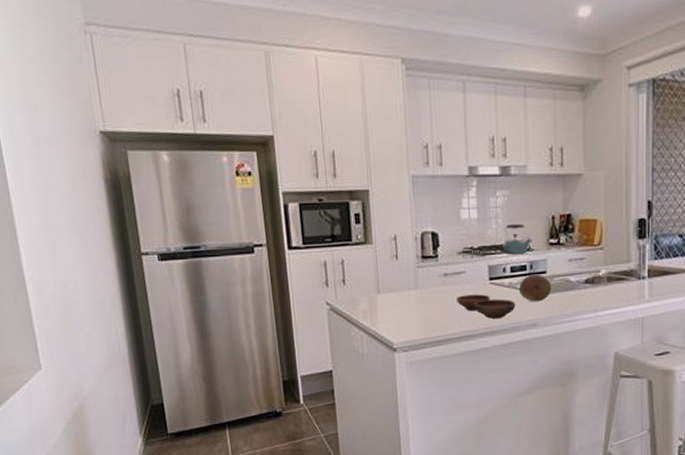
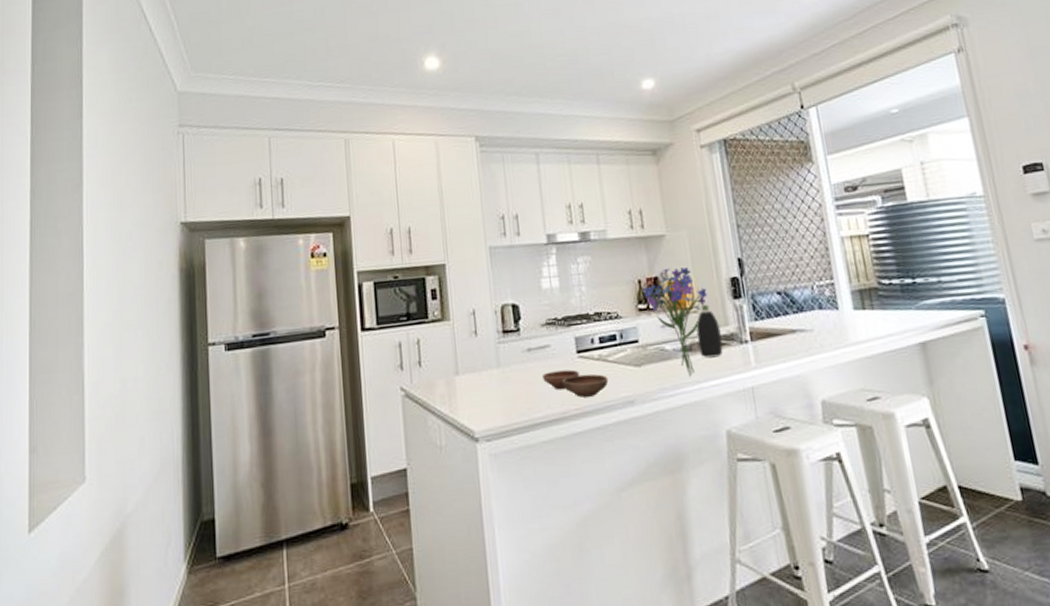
kettle: present [502,223,533,255] -> none [587,290,620,325]
fruit: present [519,274,552,302] -> none [610,343,647,376]
flowers: none [553,206,615,306] -> present [640,267,708,377]
soap dispenser: none [600,236,622,291] -> present [696,298,724,358]

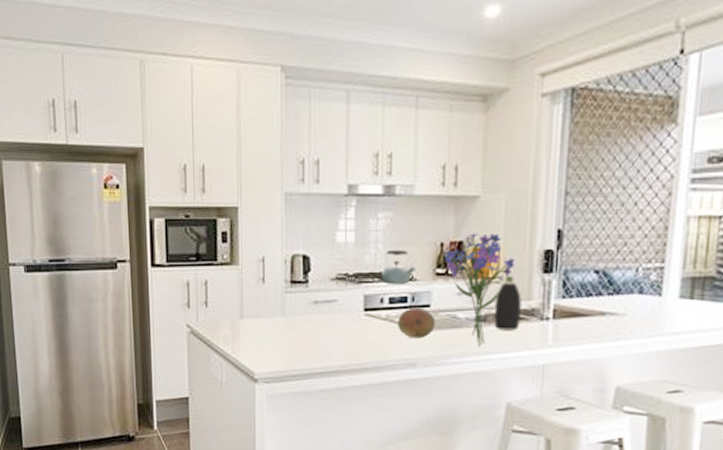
bowl: present [542,369,609,398] -> none [326,326,393,354]
kettle: none [587,290,620,325] -> present [380,249,417,285]
fruit: none [610,343,647,376] -> present [398,307,436,339]

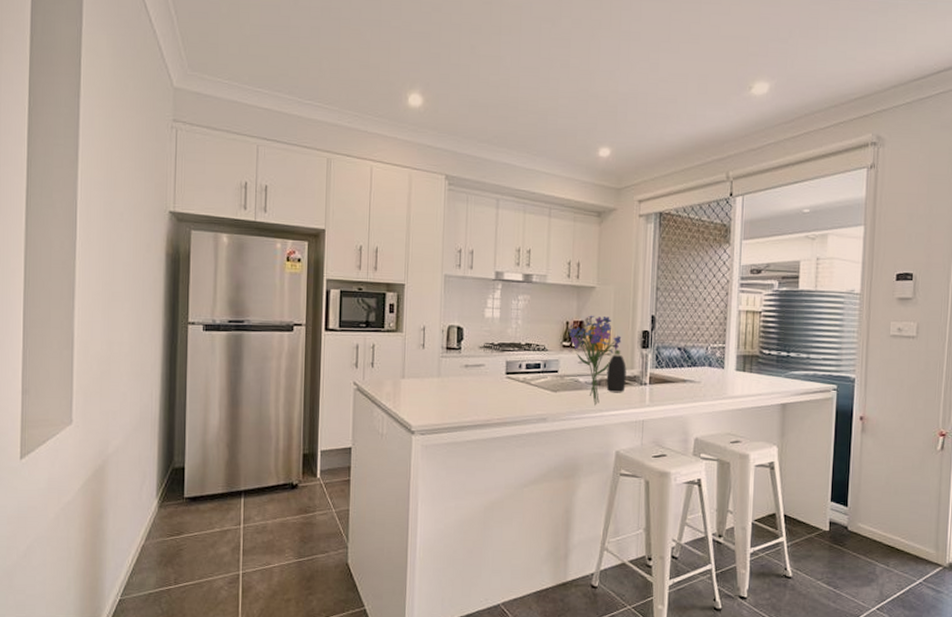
kettle: present [380,249,417,285] -> none [519,325,548,354]
fruit: present [398,307,436,339] -> none [532,372,562,398]

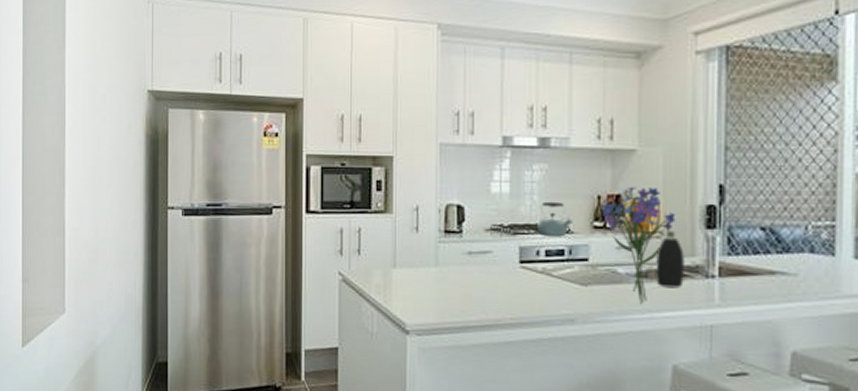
kettle: none [519,325,548,354] -> present [536,201,573,237]

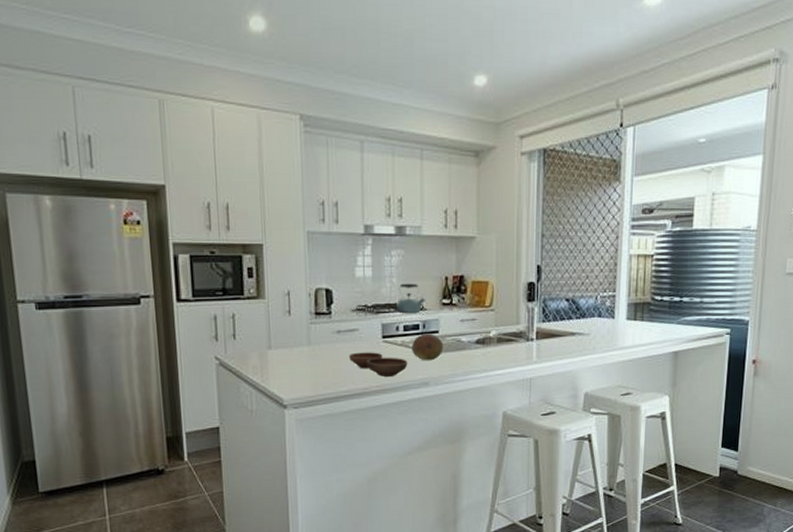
bowl: none [481,277,550,309] -> present [349,352,408,377]
fruit: none [555,261,594,294] -> present [412,333,444,361]
flowers: present [598,186,676,305] -> none [446,268,506,366]
soap dispenser: present [656,224,684,289] -> none [491,299,512,351]

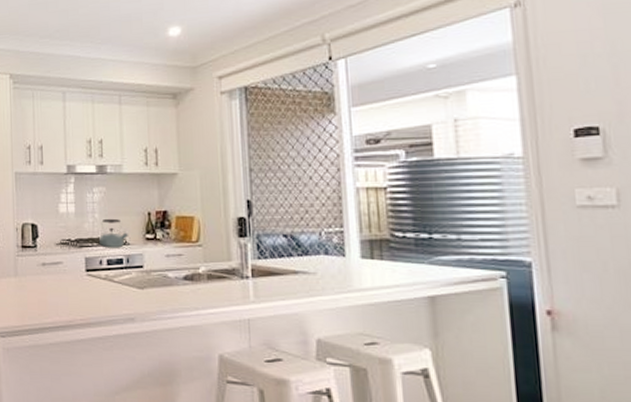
bowl: present [349,352,408,377] -> none [54,285,113,310]
fruit: present [412,333,444,361] -> none [116,268,149,296]

